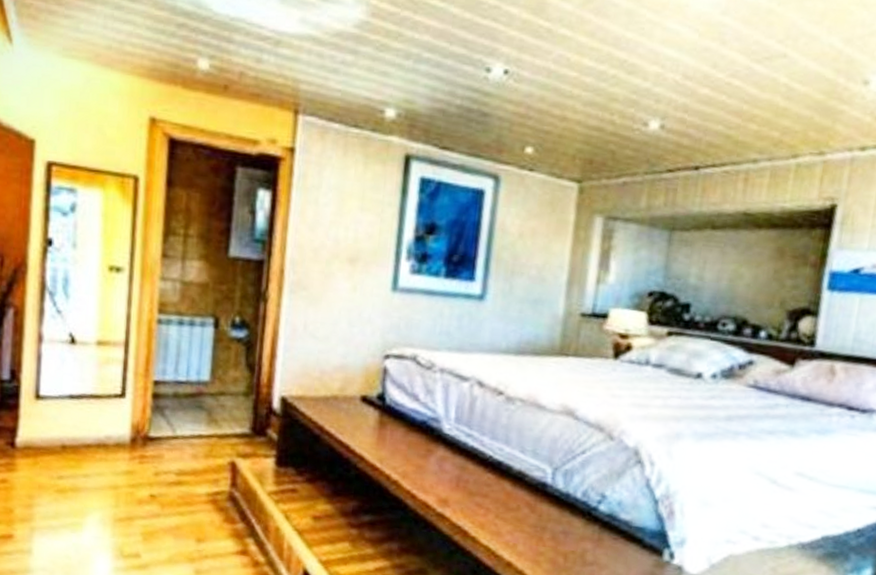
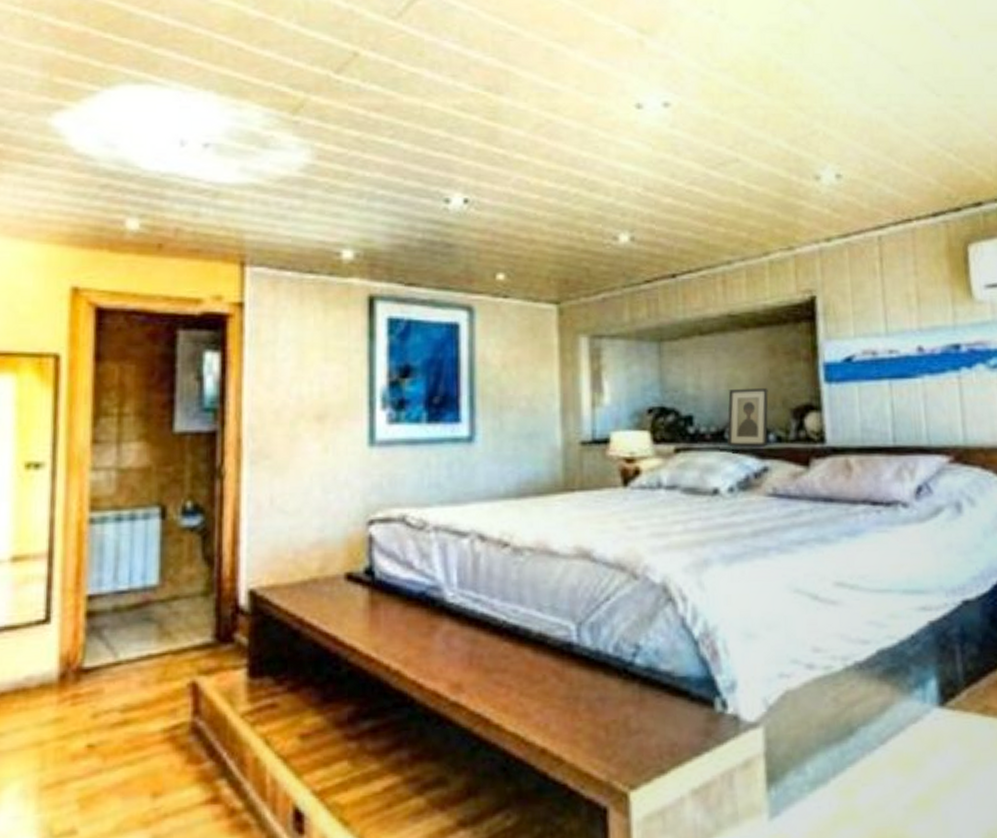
picture frame: none [719,284,769,342] -> present [727,387,769,447]

